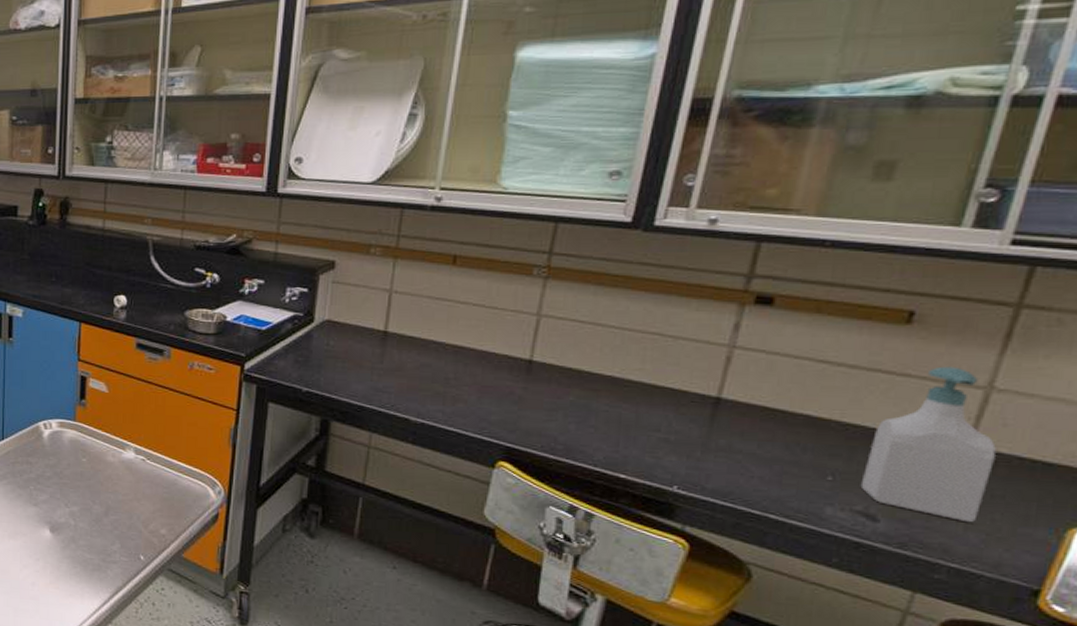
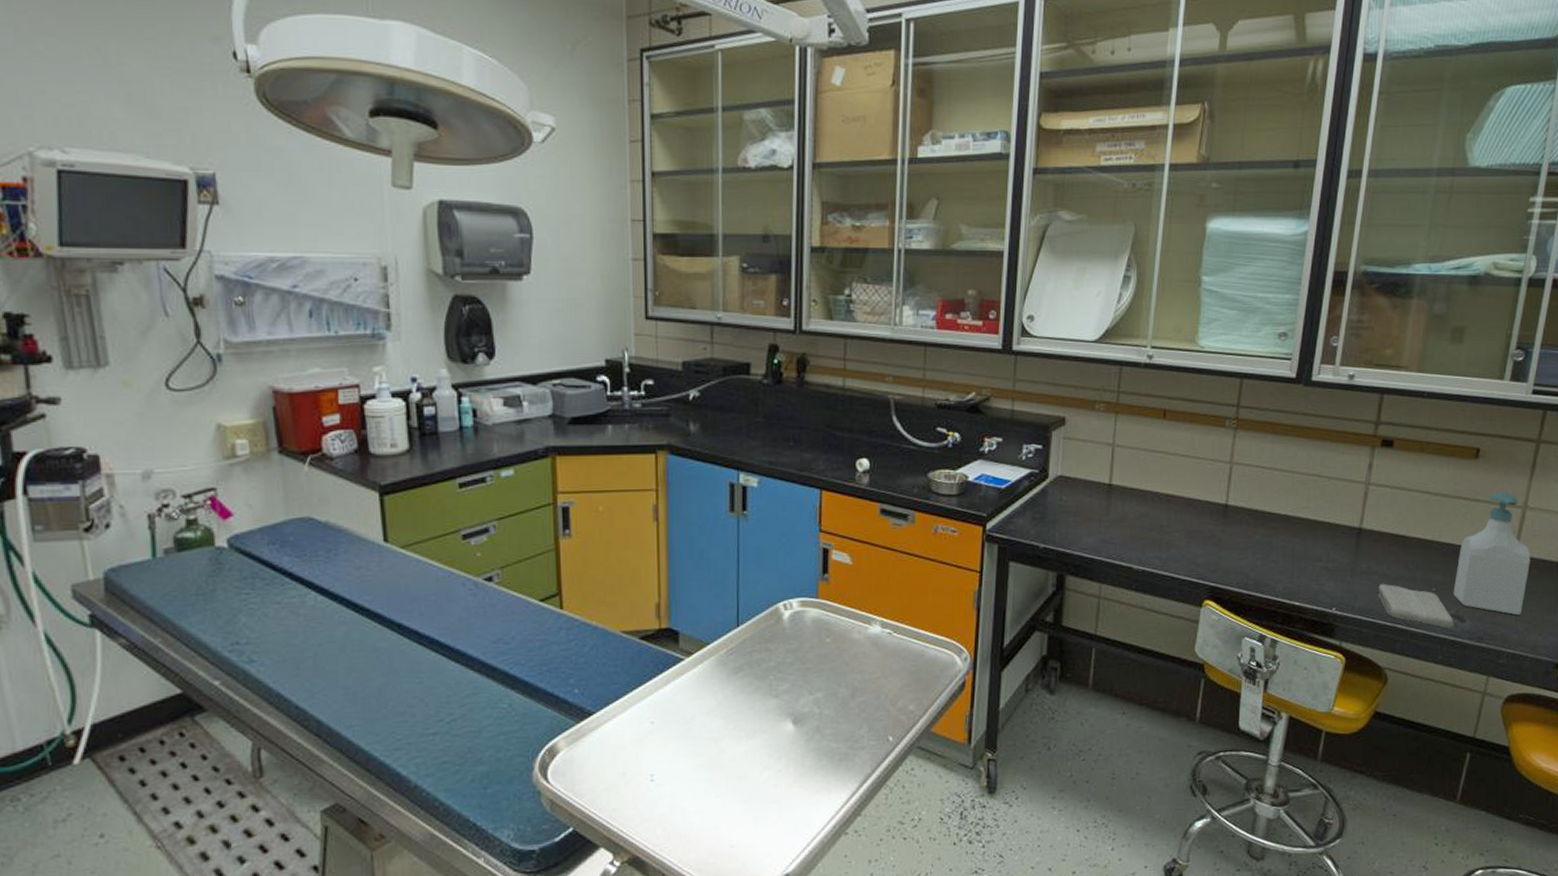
washcloth: none [742,464,860,527] -> present [1378,583,1454,628]

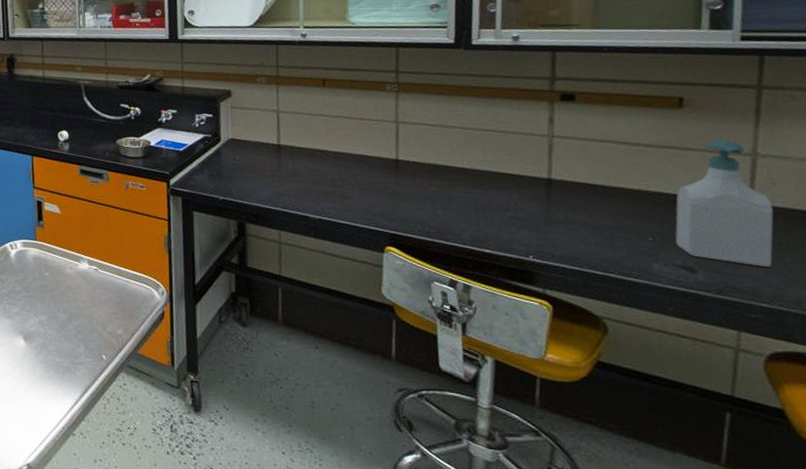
washcloth: present [1378,583,1454,628] -> none [580,232,683,278]

